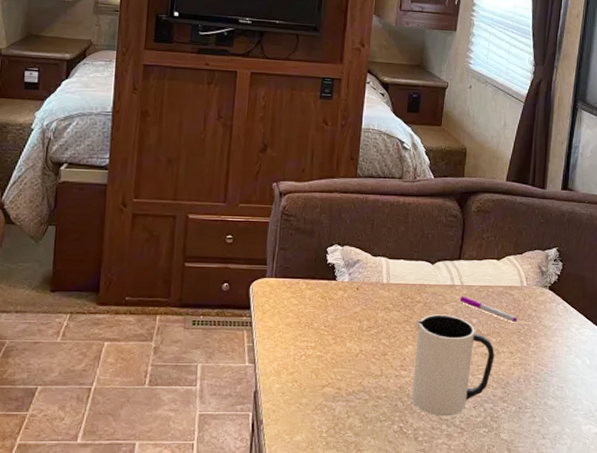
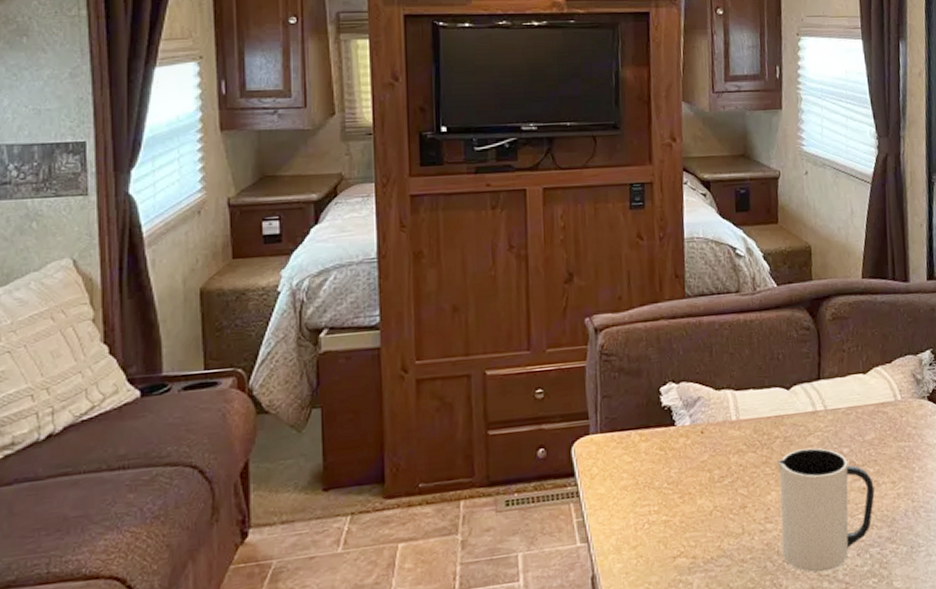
pen: present [459,296,517,323] -> none [825,422,896,446]

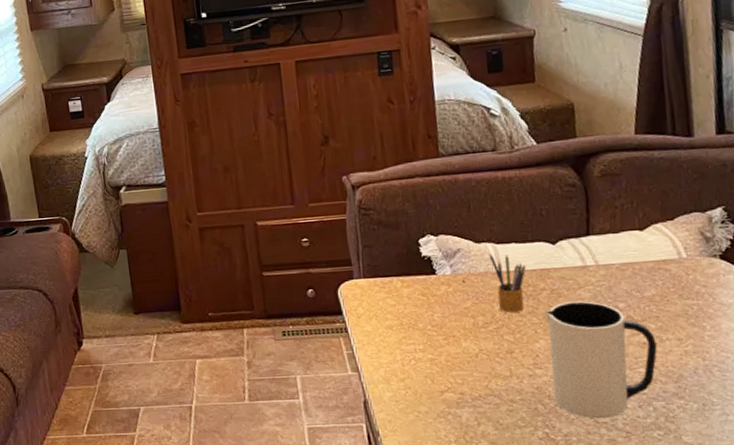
pencil box: none [728,400,762,464] -> present [489,253,526,313]

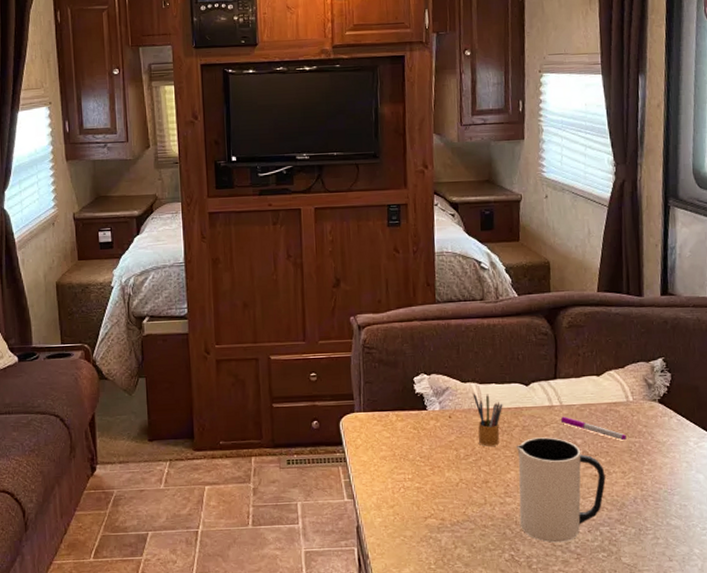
pen: none [597,277,681,304] -> present [560,416,627,441]

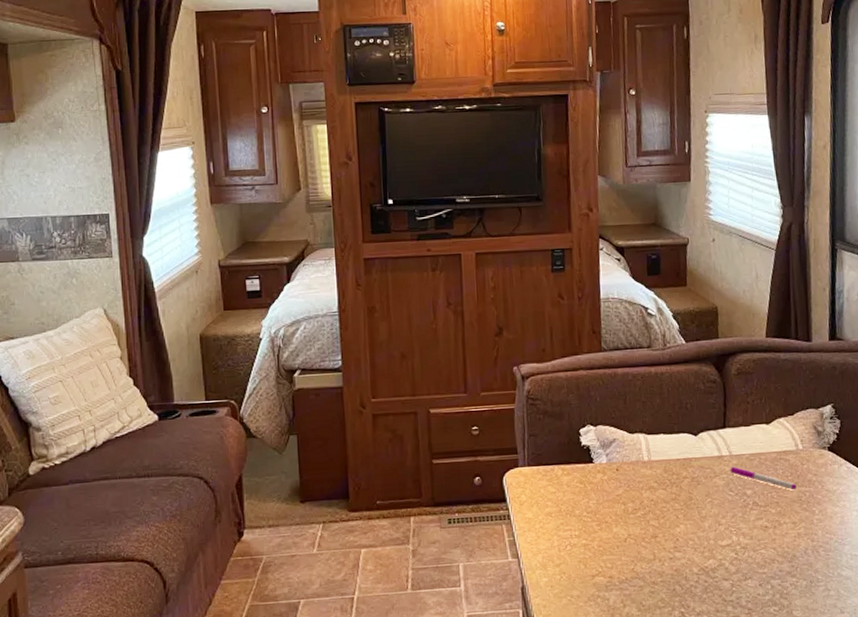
pencil box: present [472,392,503,446] -> none [640,443,672,500]
mug: present [516,437,606,543] -> none [685,488,776,598]

